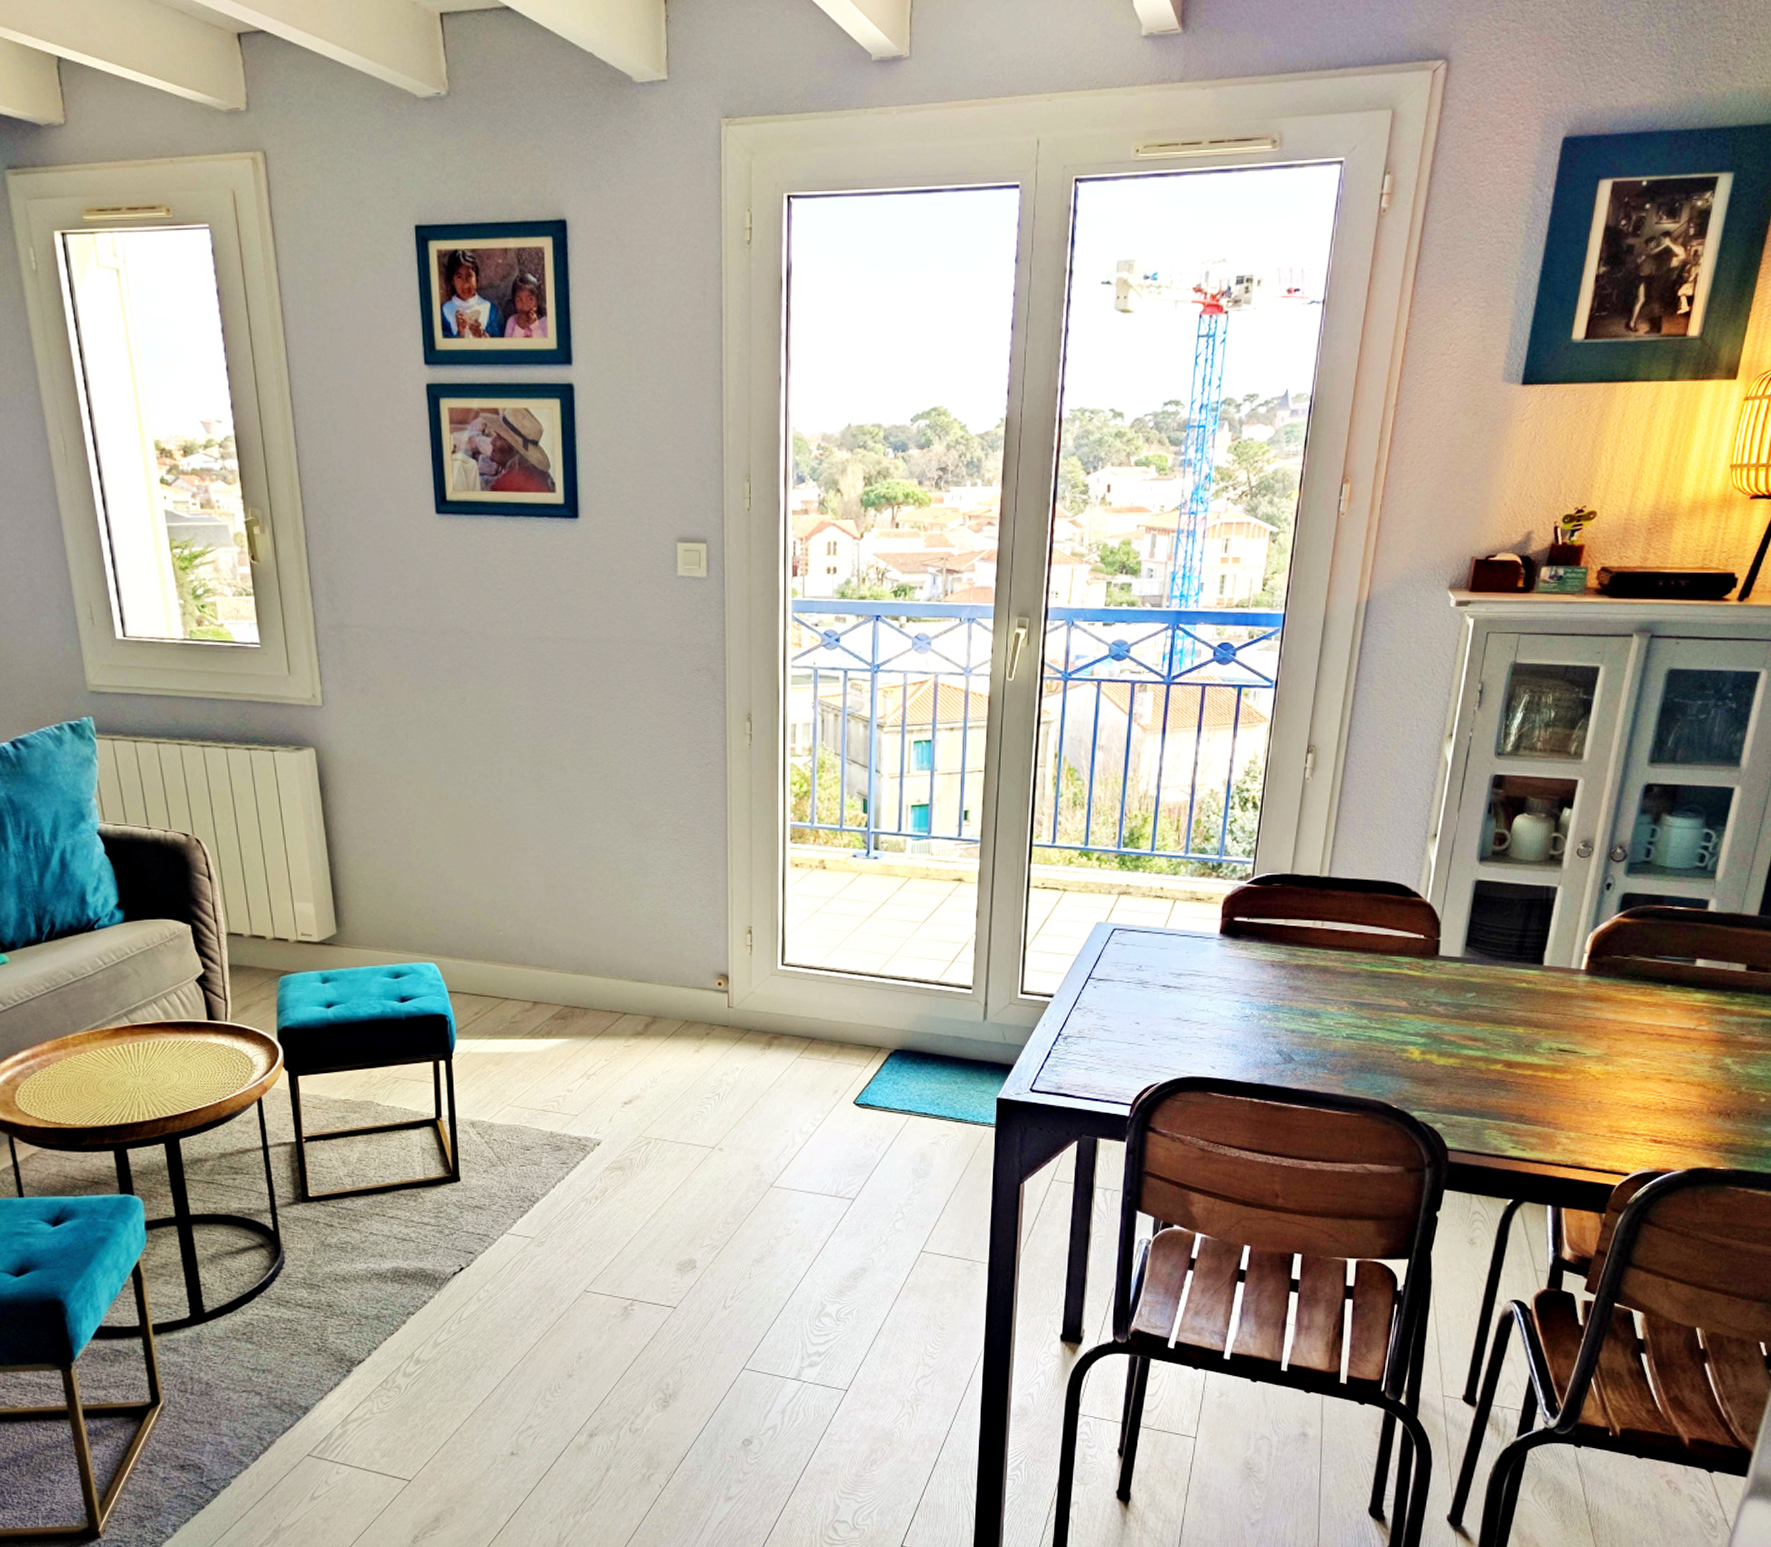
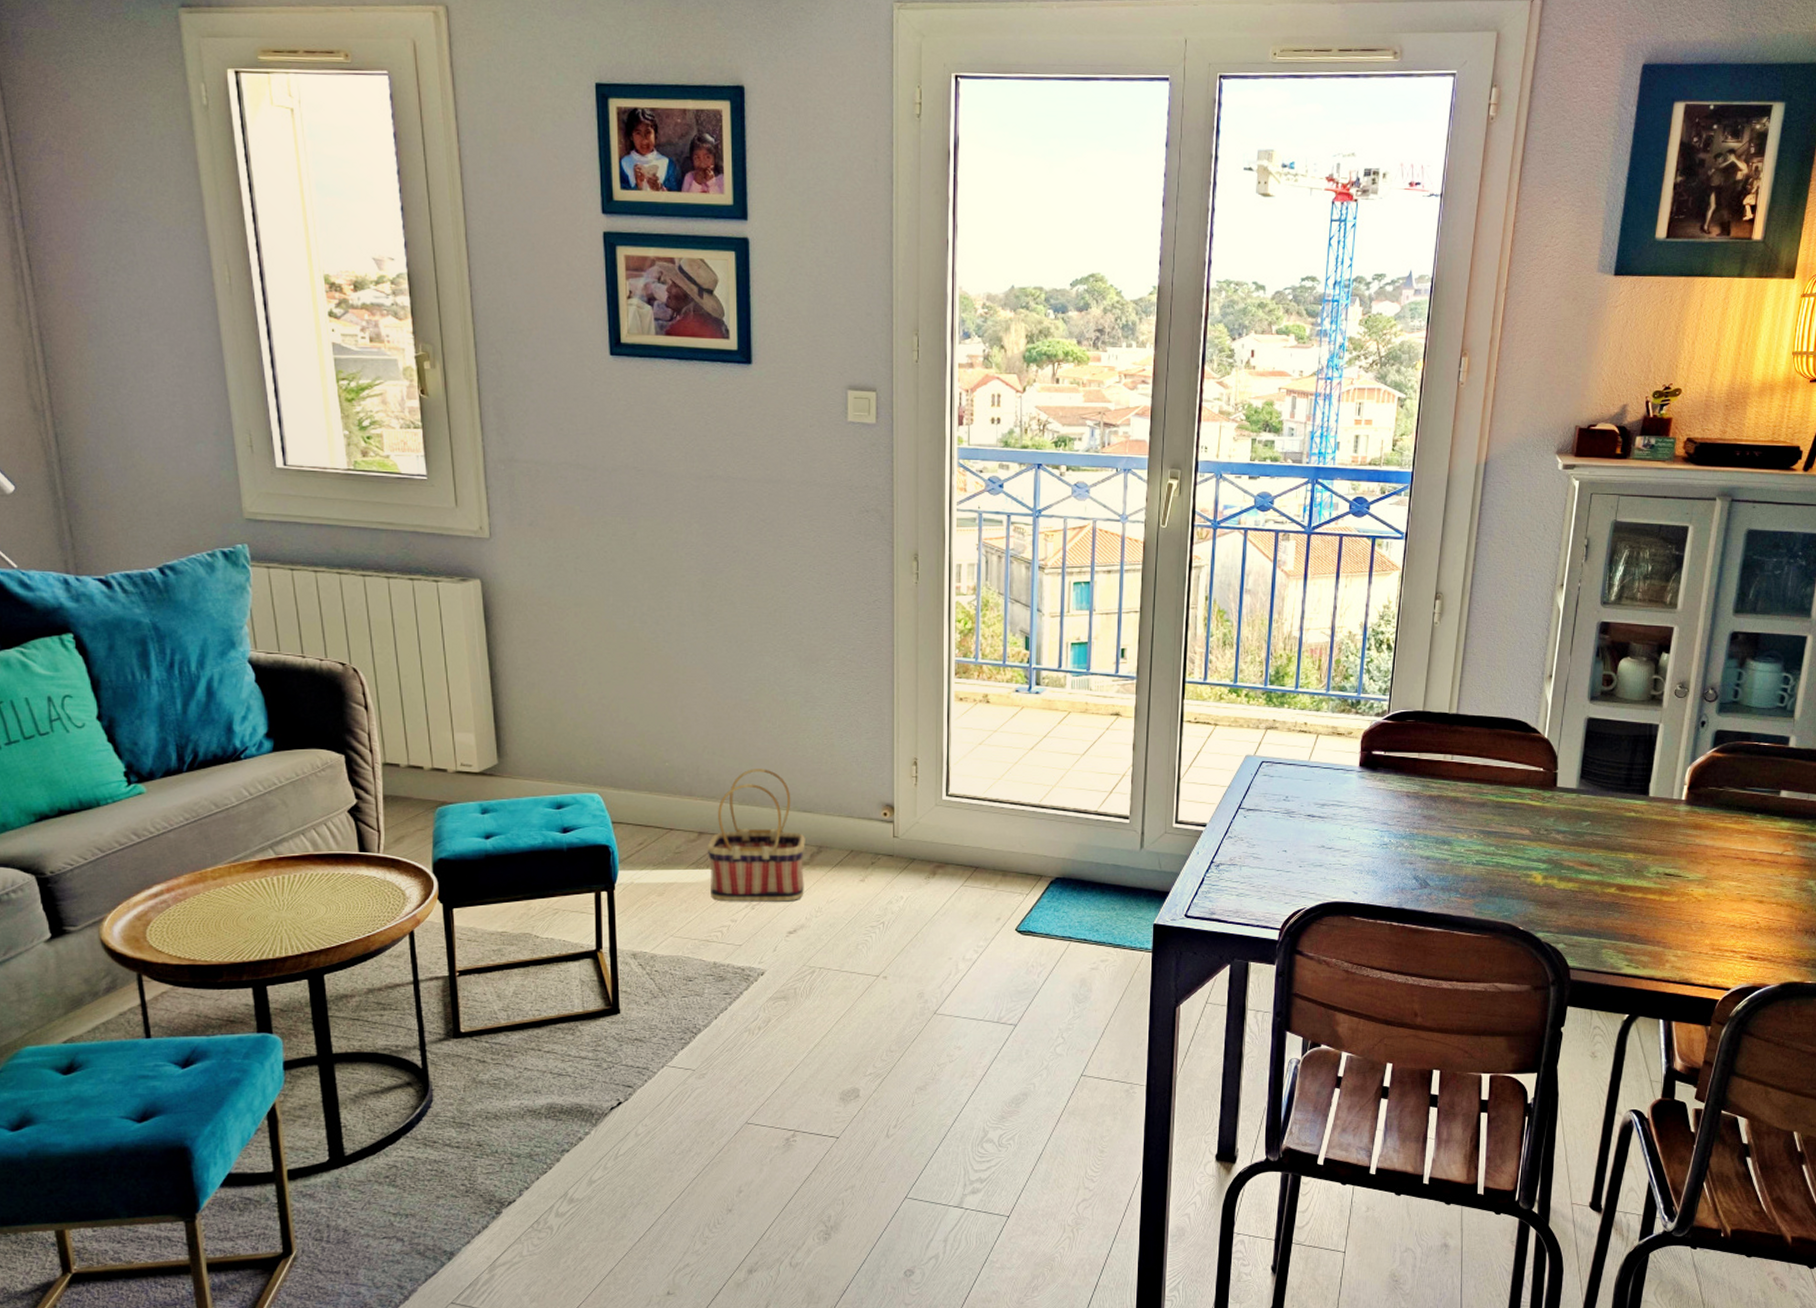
basket: none [541,938,640,1072] -> present [707,769,805,902]

